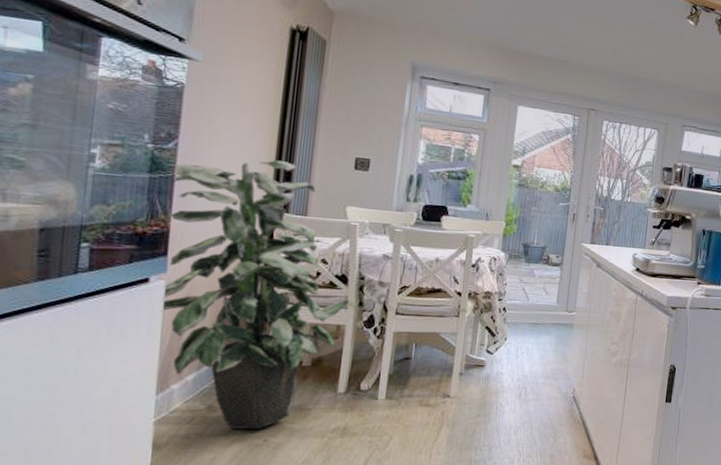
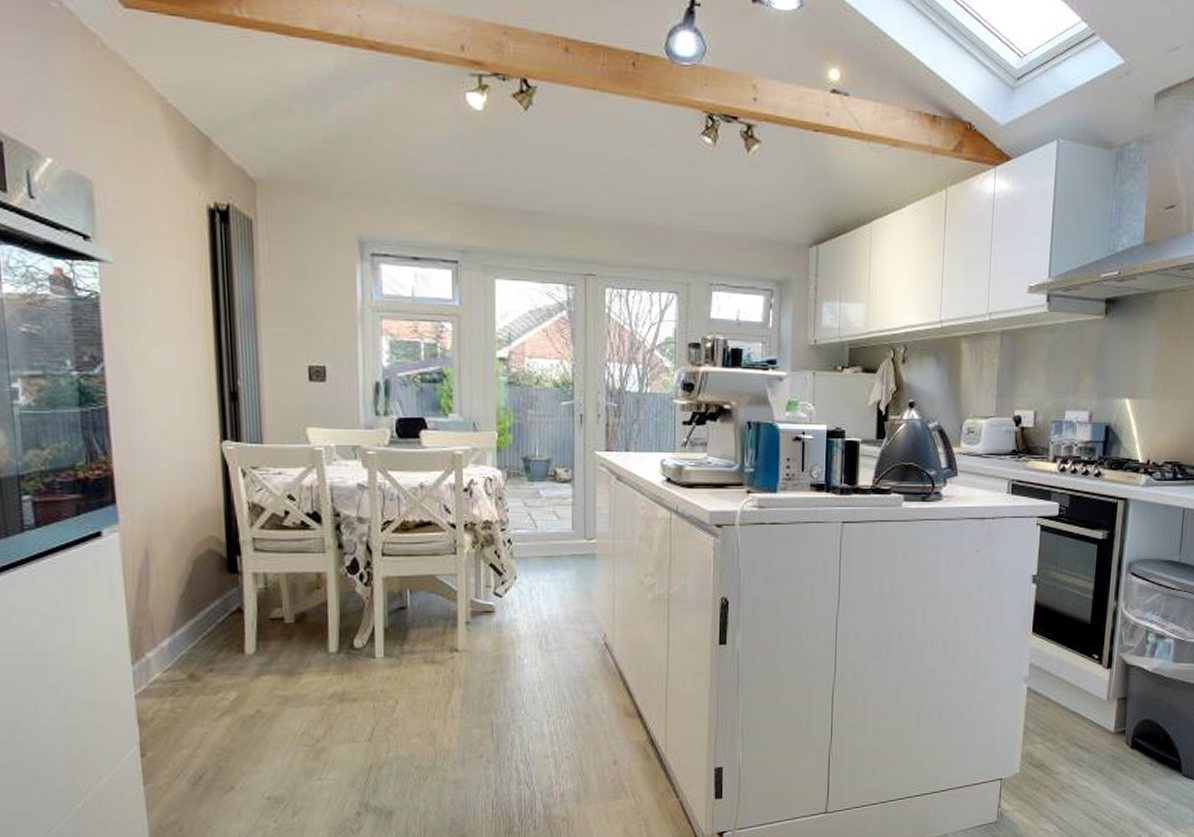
indoor plant: present [160,160,349,429] -> none [105,378,327,700]

